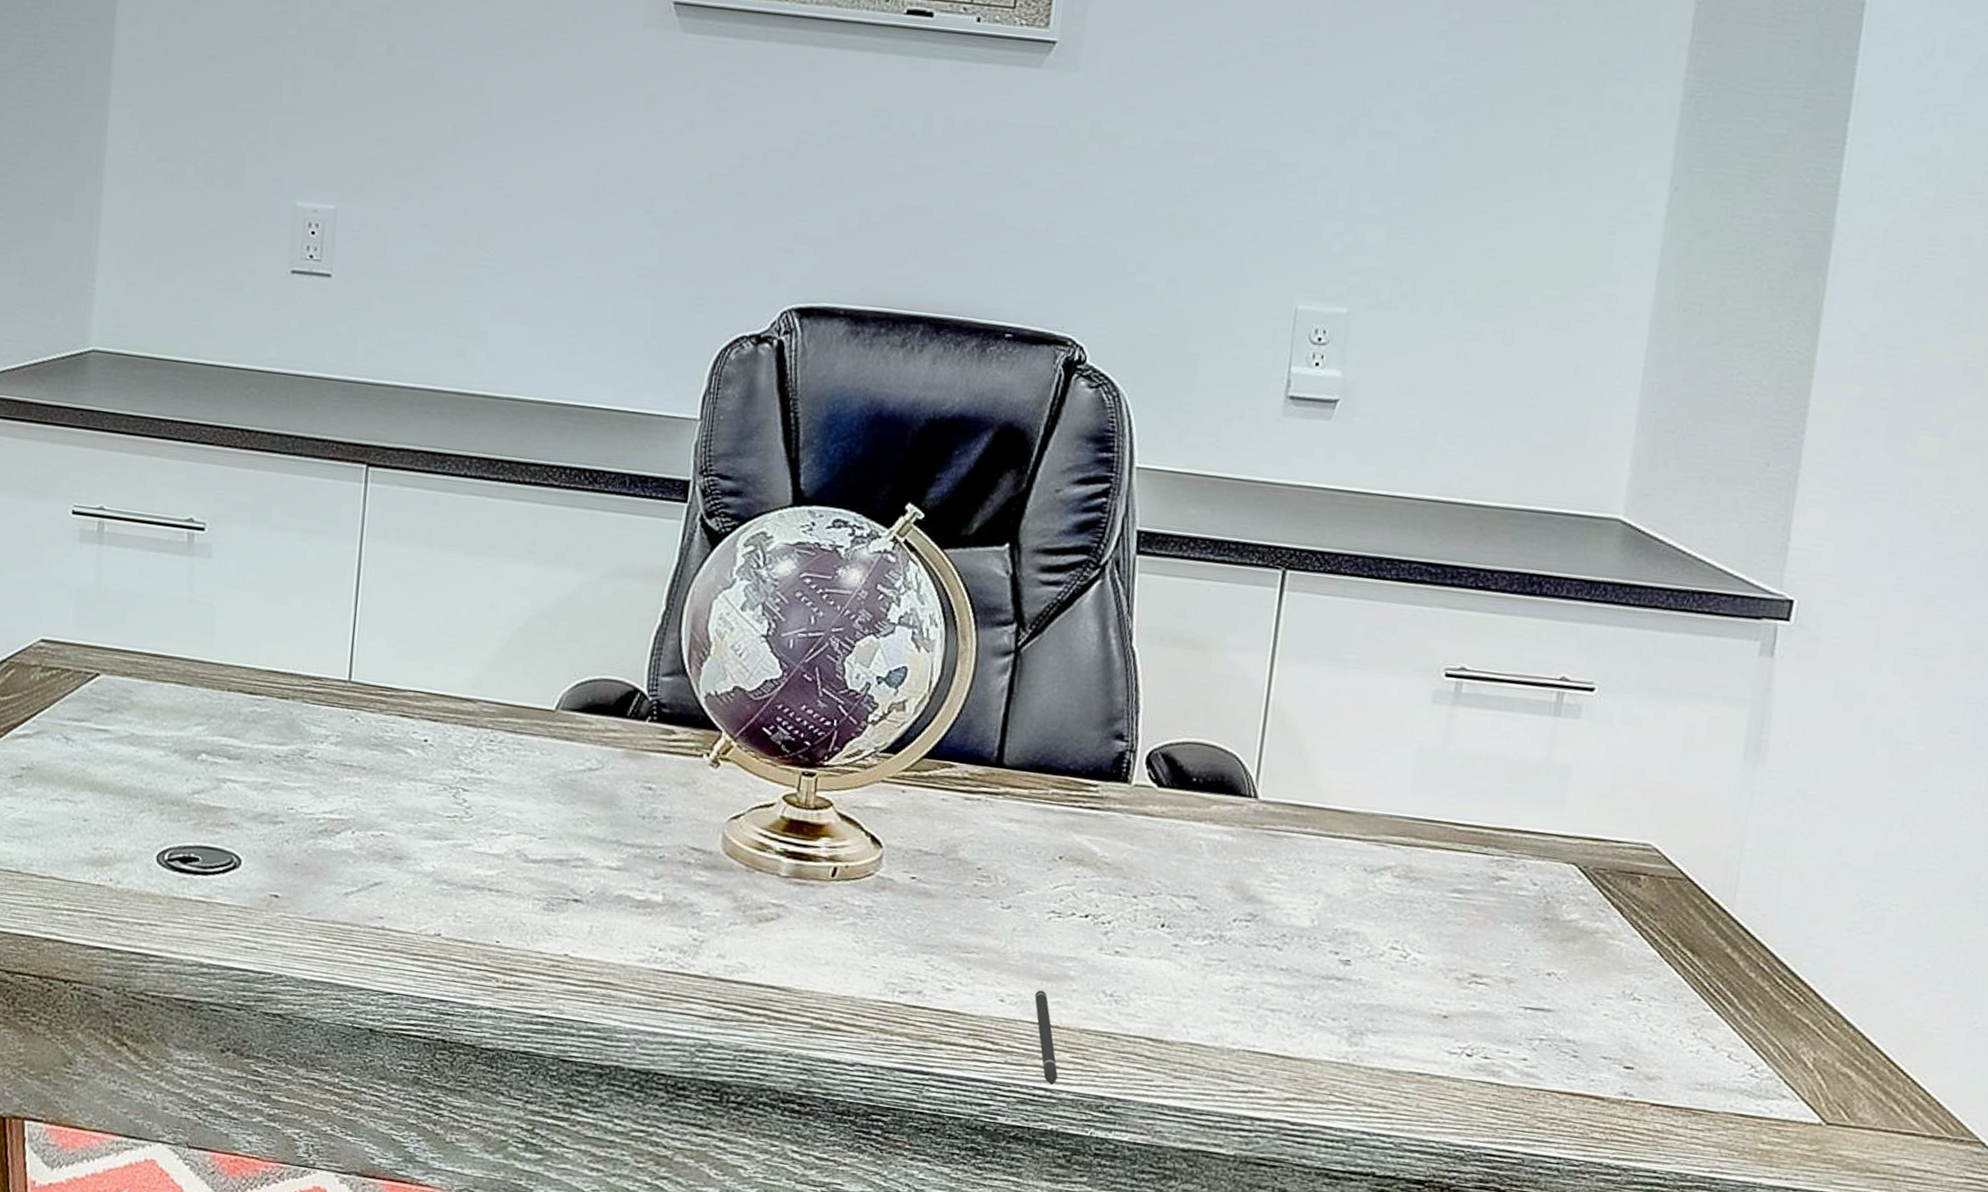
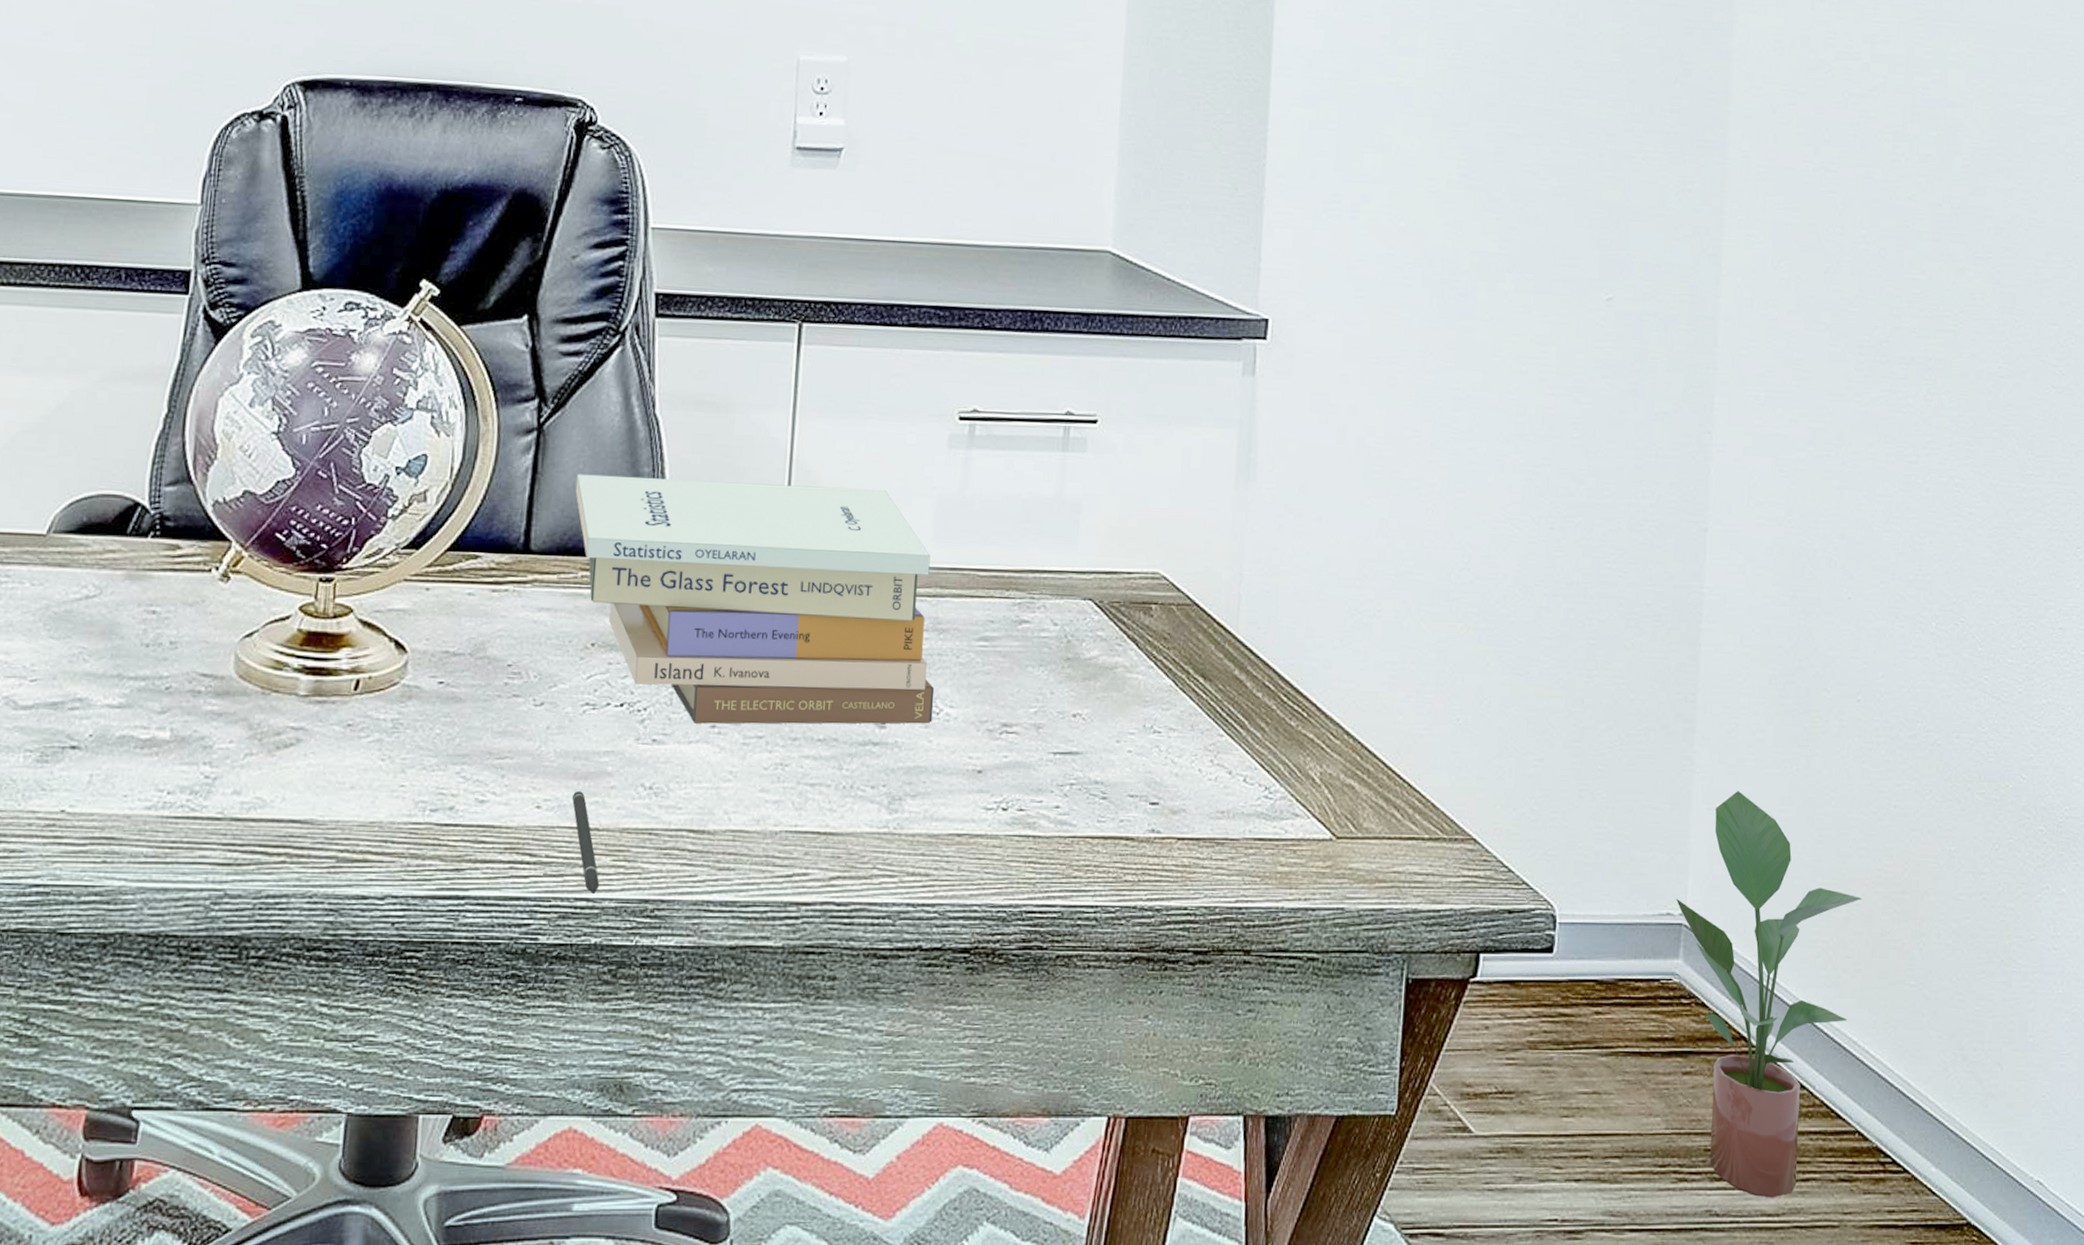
books: none [1049,697,1407,966] -> present [575,474,935,724]

